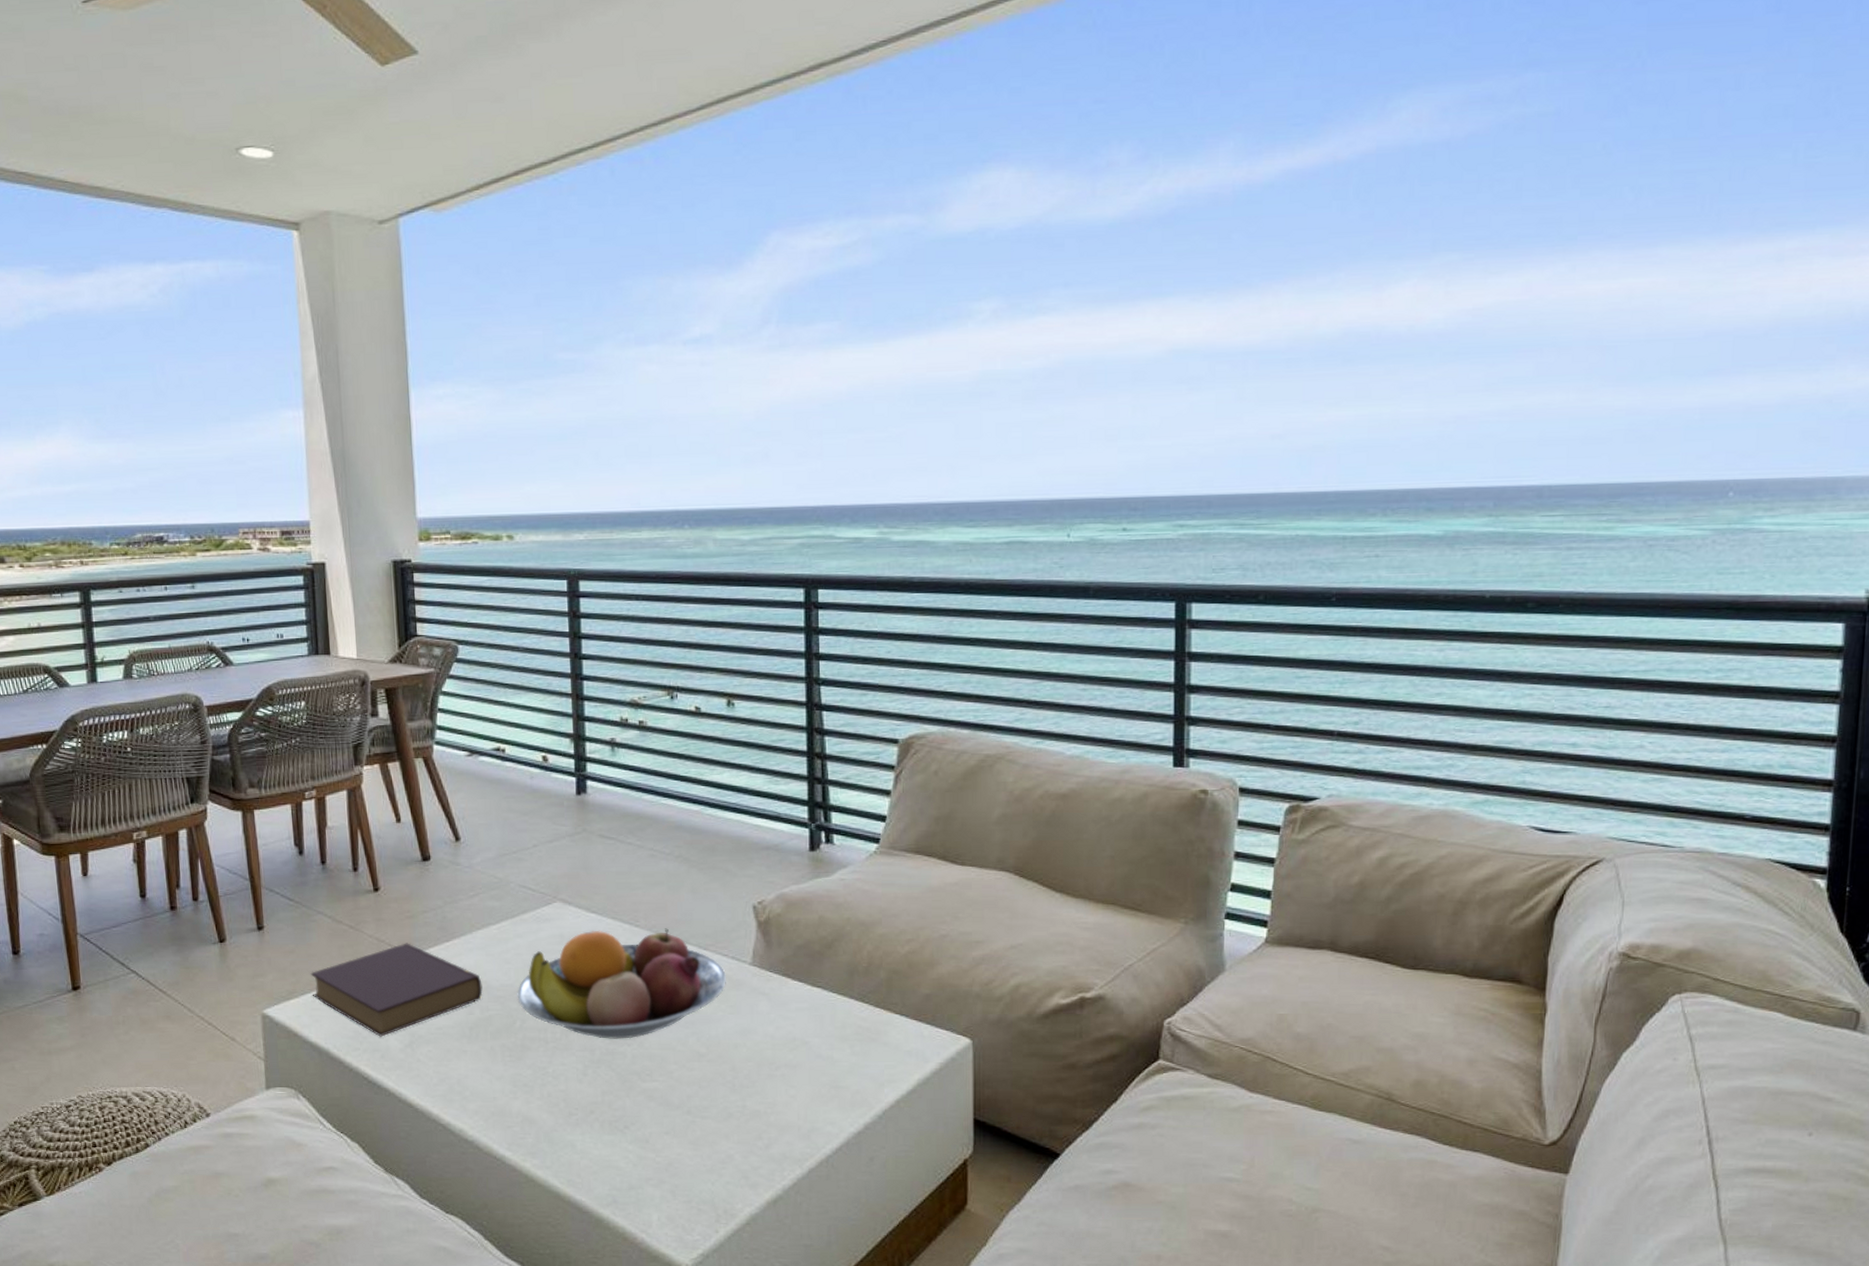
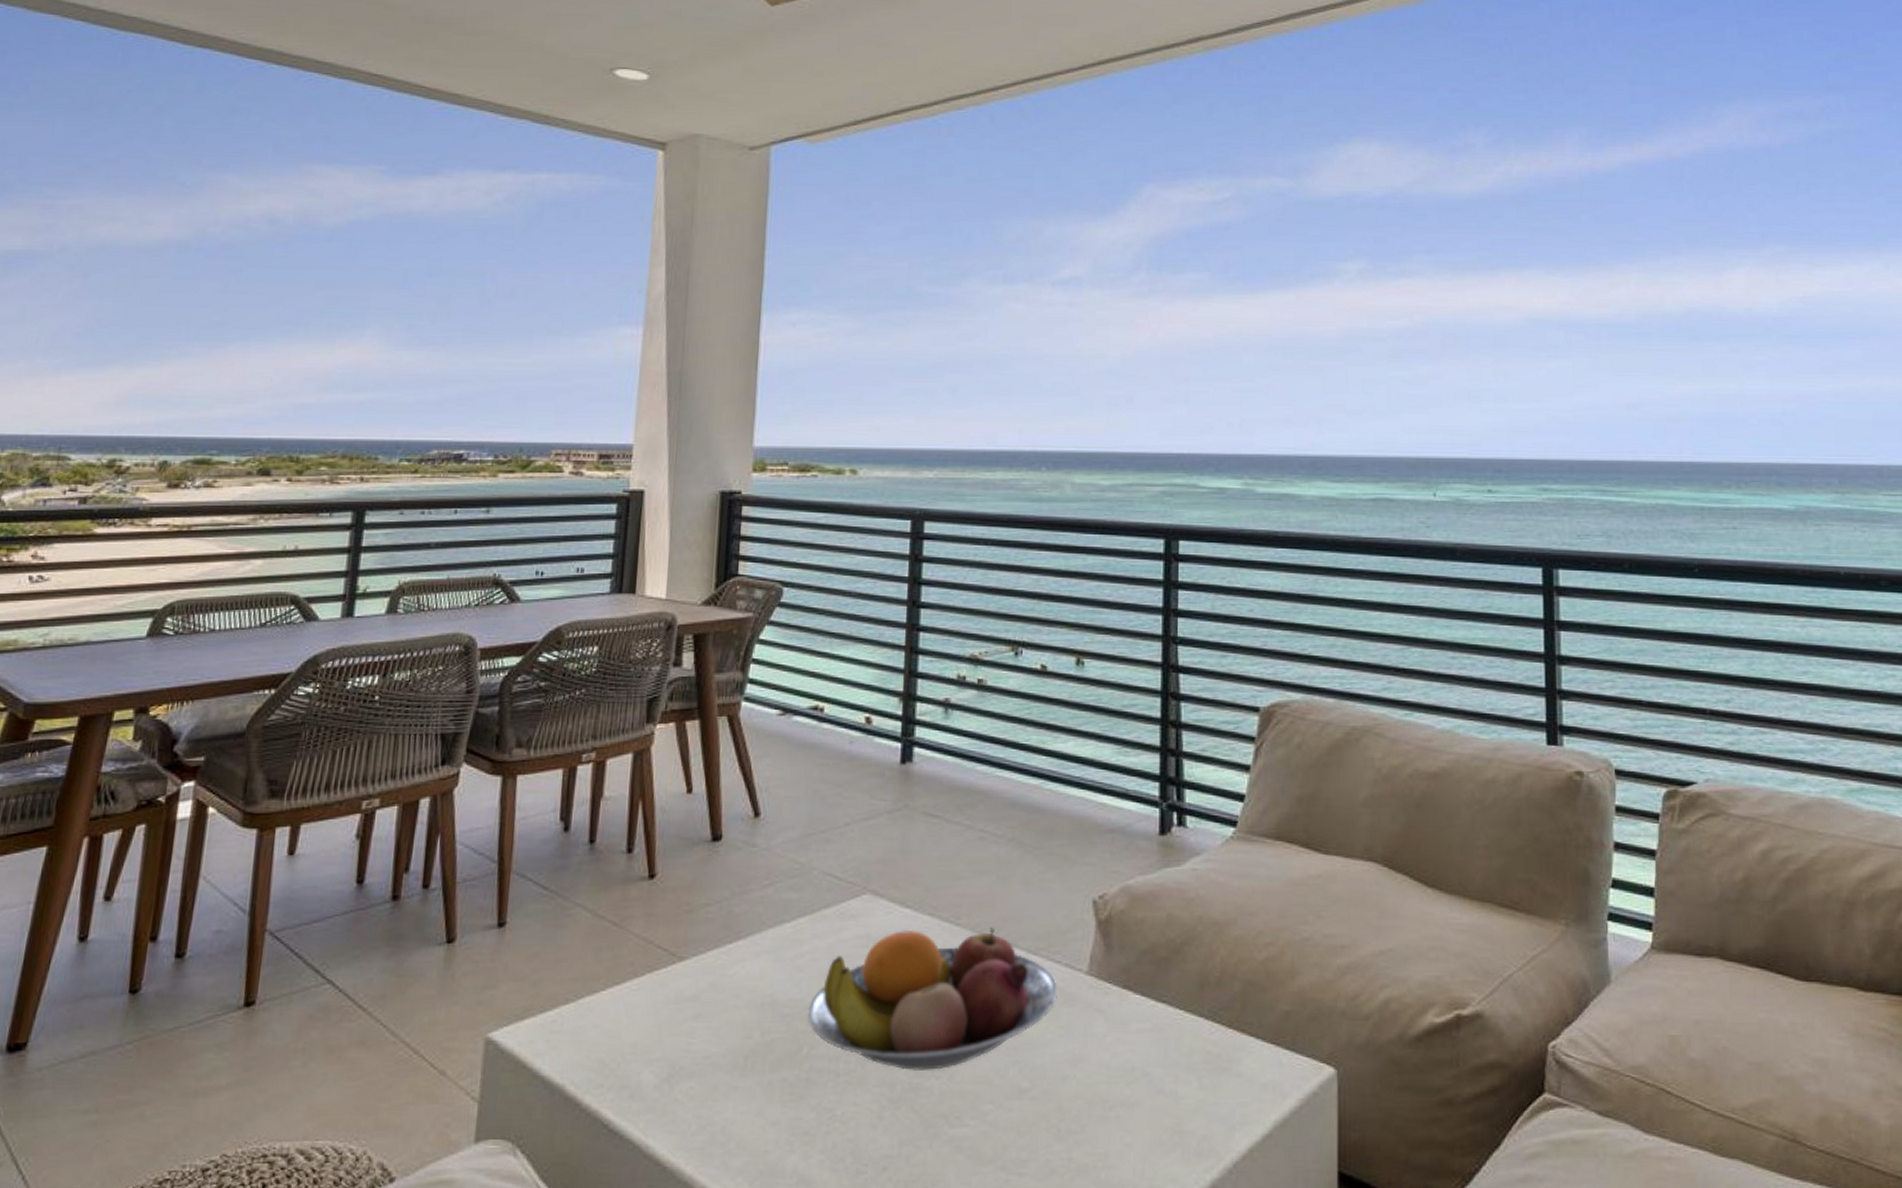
book: present [310,943,483,1037] -> none [554,944,767,1069]

